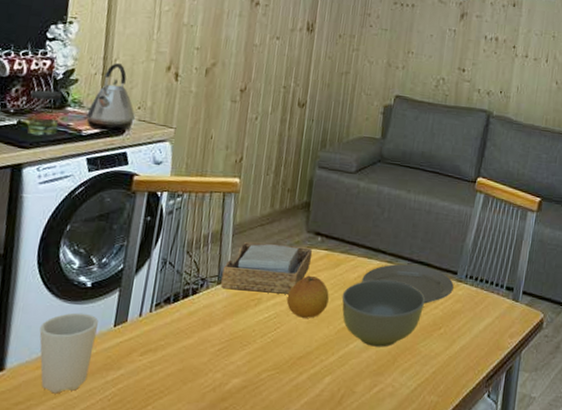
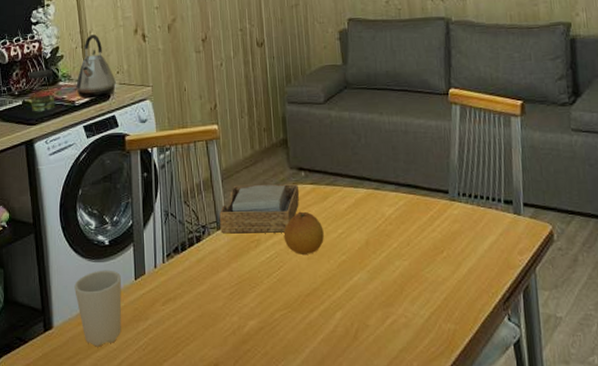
bowl: present [342,279,426,347] -> none [336,207,421,277]
plate: present [362,263,454,304] -> none [352,188,448,228]

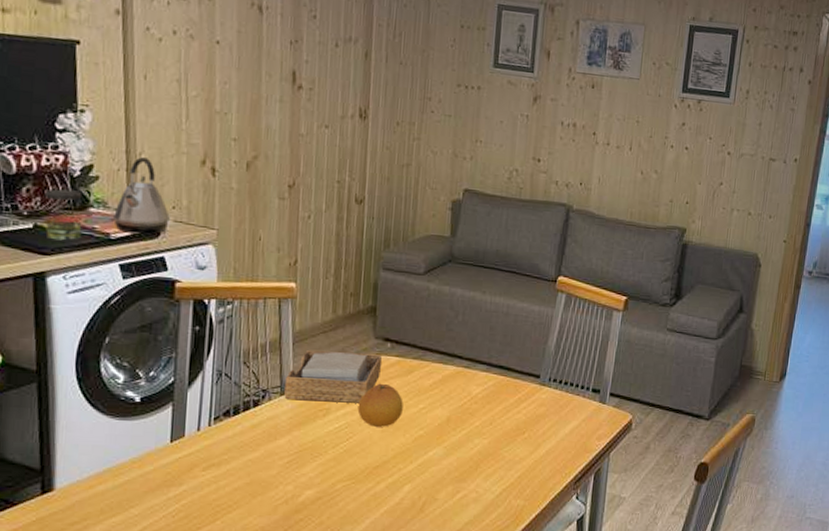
cup: present [74,270,122,347] -> none [88,429,152,512]

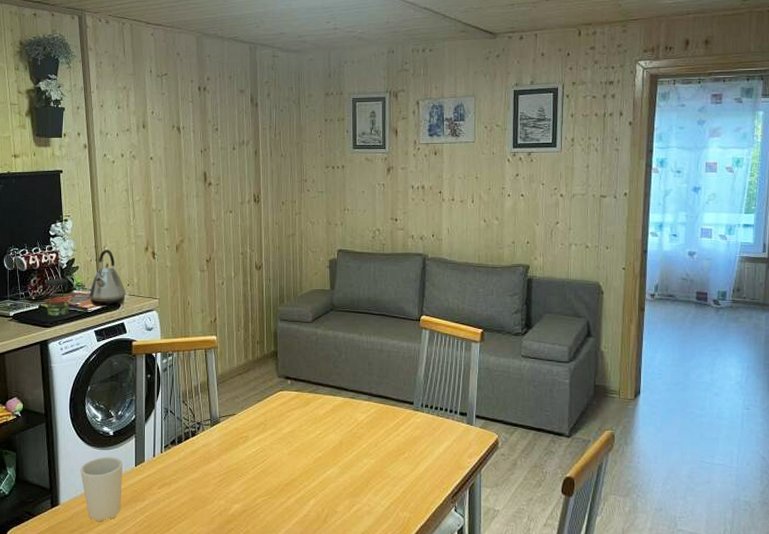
cup: none [88,429,152,512] -> present [80,456,122,522]
napkin holder: present [284,349,383,403] -> none [213,389,285,431]
fruit: present [357,383,403,427] -> none [269,414,304,451]

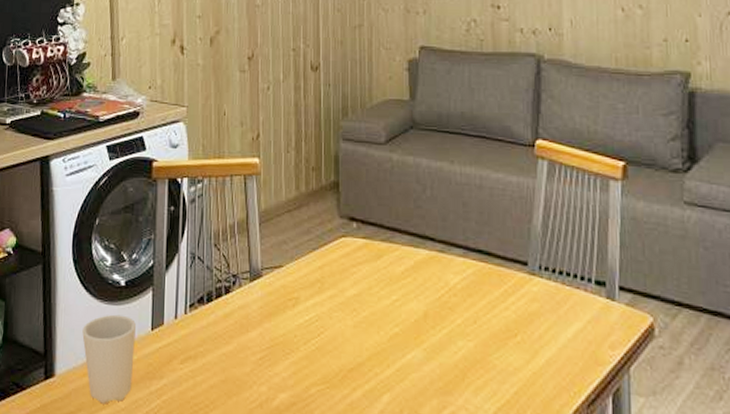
jar: present [45,278,69,316] -> none [49,77,78,125]
kettle: present [89,250,126,308] -> none [102,42,147,116]

